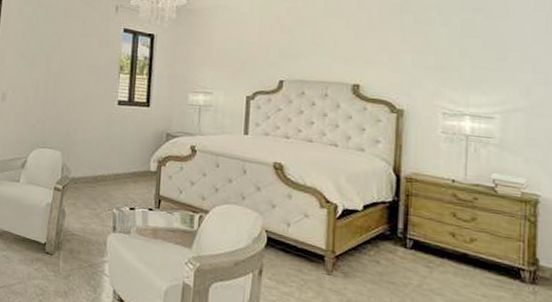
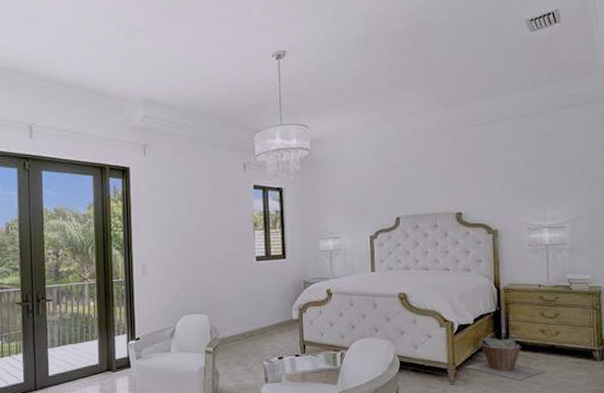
laundry basket: none [347,228,452,287] -> present [465,337,546,380]

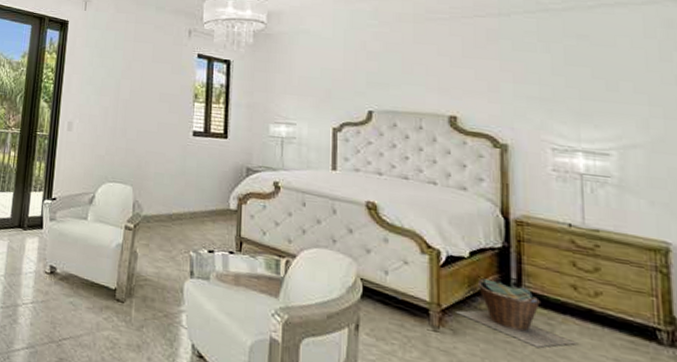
books: present [565,273,594,292] -> none [609,216,657,246]

